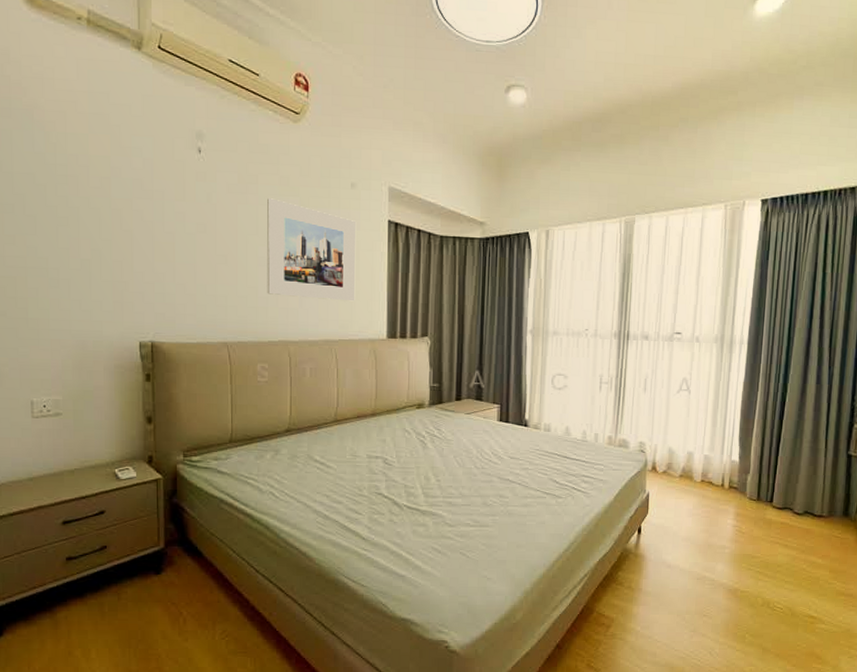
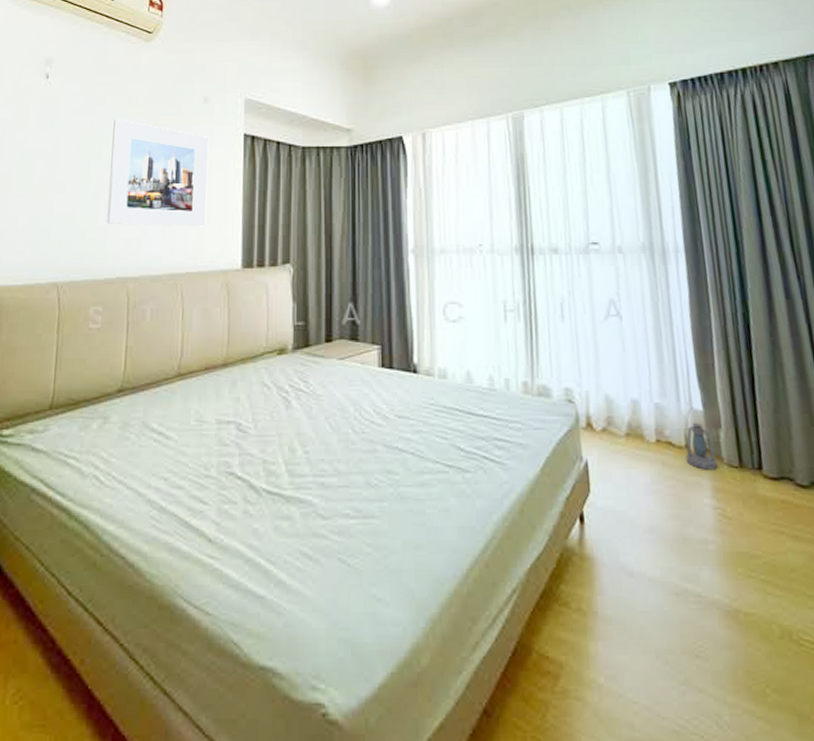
lantern: none [720,458,742,502] -> present [685,407,717,470]

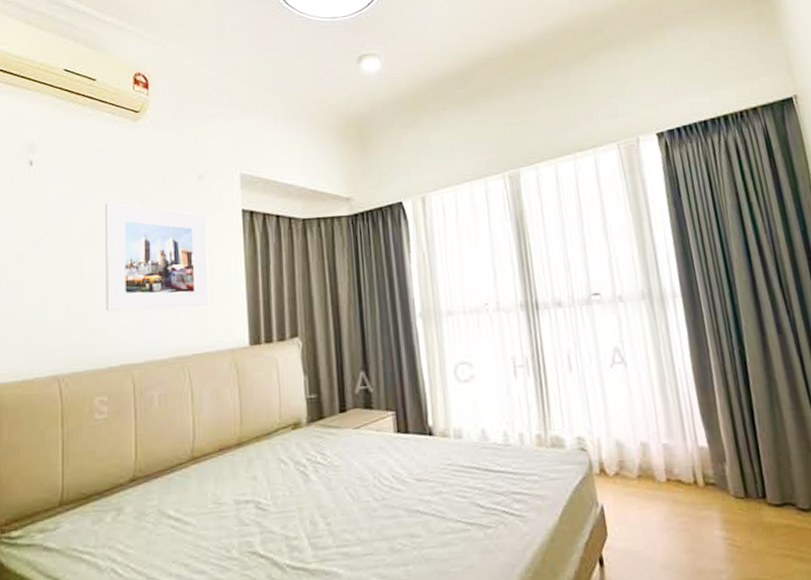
lantern: present [685,407,717,470] -> none [693,444,725,504]

